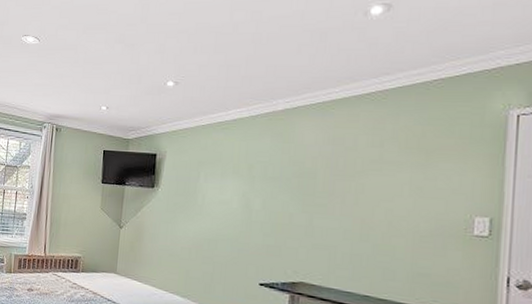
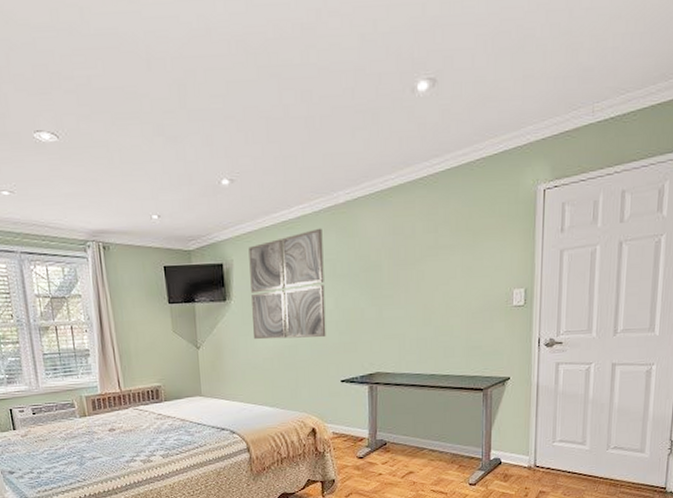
wall art: none [175,131,257,237] -> present [248,228,326,340]

